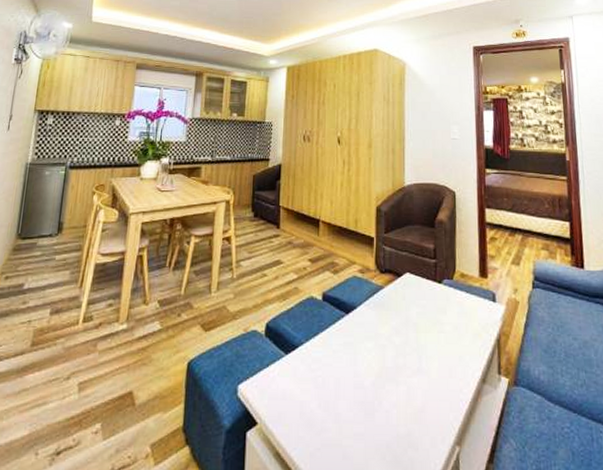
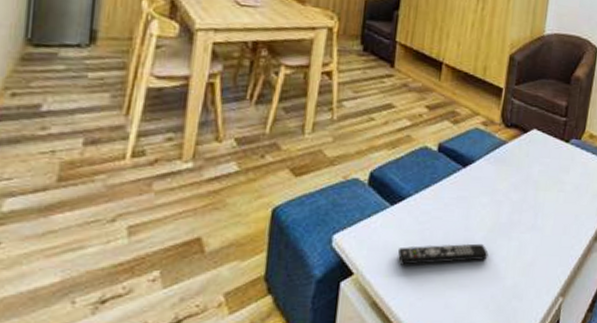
remote control: none [294,389,379,414] -> present [397,243,489,265]

